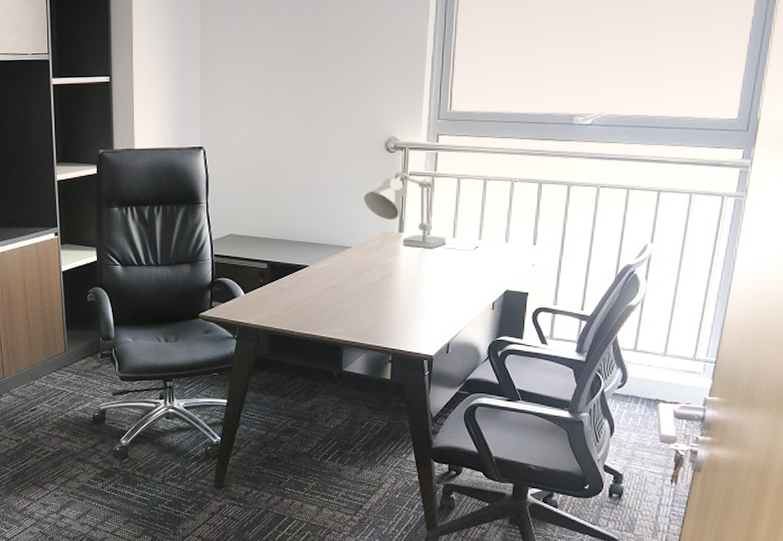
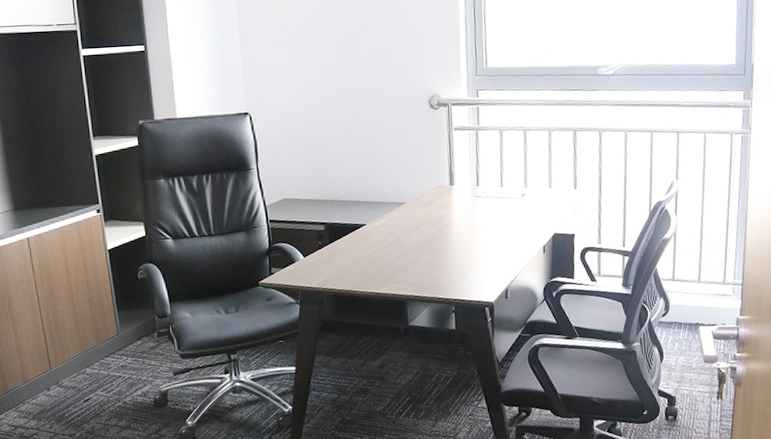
desk lamp: present [364,171,446,249] -> none [413,127,495,200]

